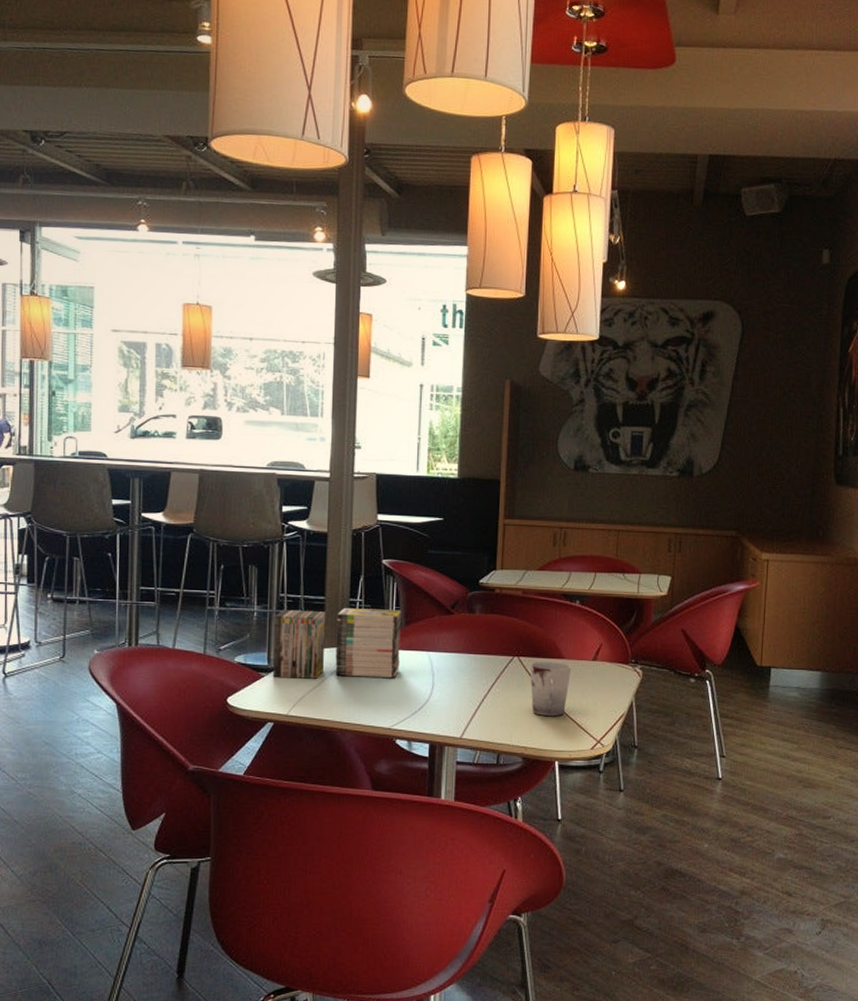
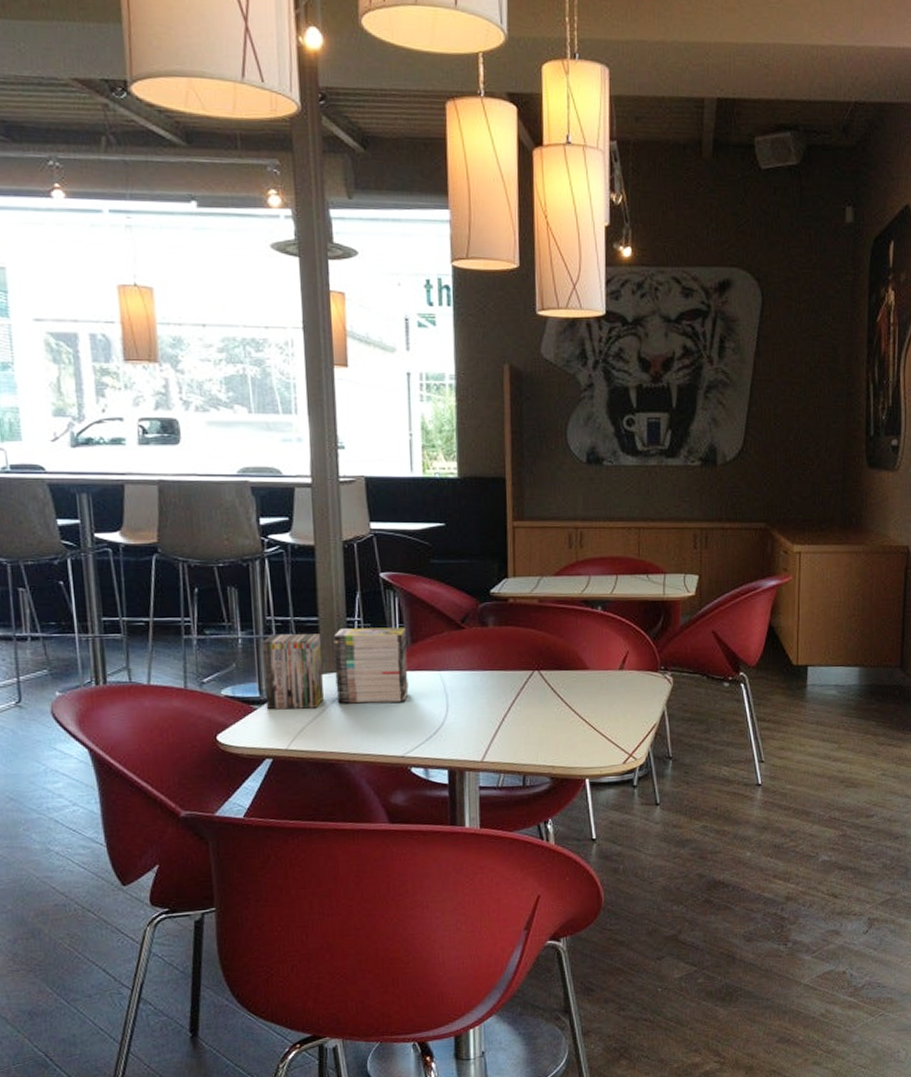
cup: present [530,661,572,716] -> none [552,673,598,732]

